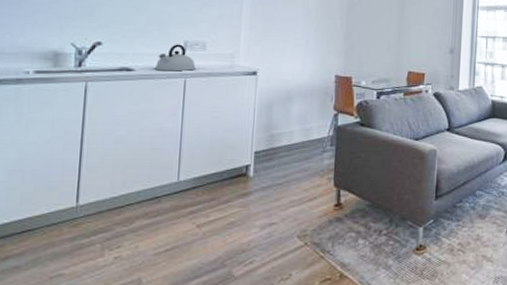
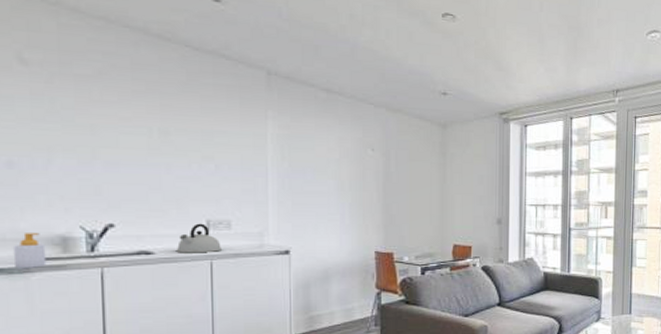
soap bottle: none [8,48,39,81] -> present [12,233,47,269]

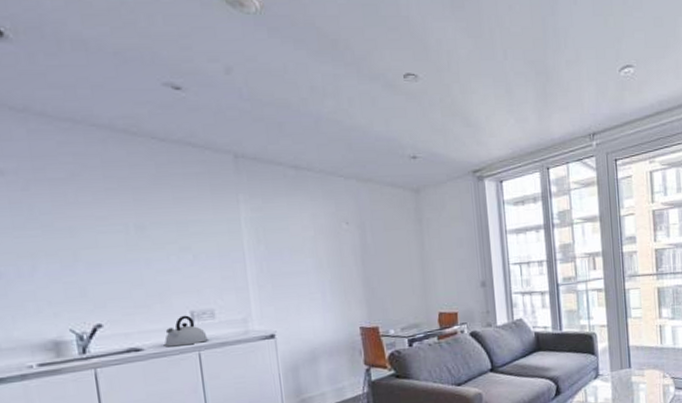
soap bottle: present [12,233,47,269] -> none [9,340,43,378]

